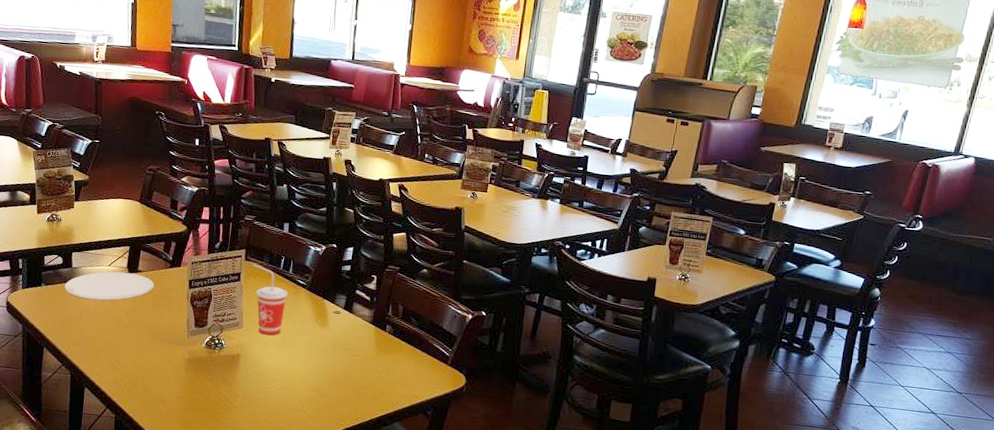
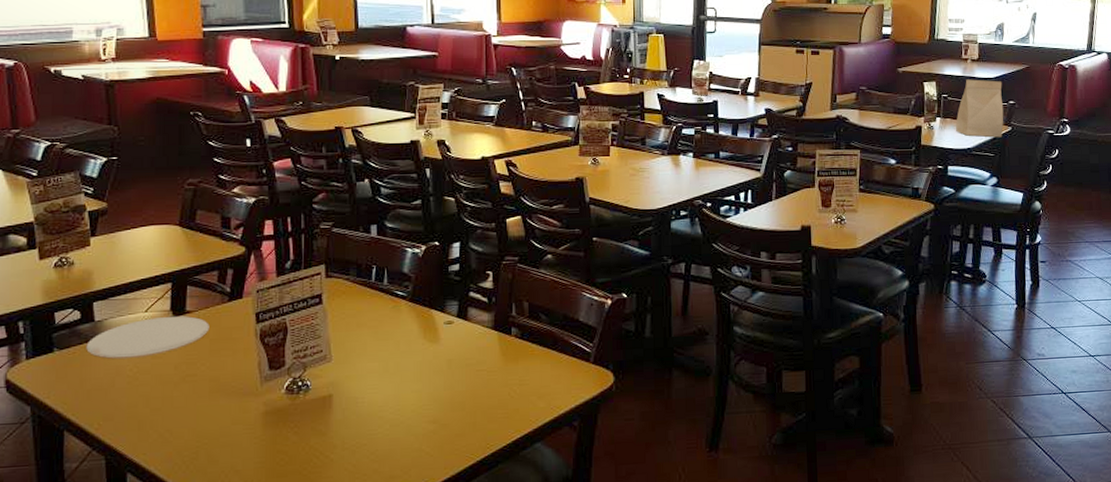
beverage cup: present [252,264,288,336] -> none [336,280,385,365]
paper bag: none [807,165,862,224] -> present [955,79,1004,138]

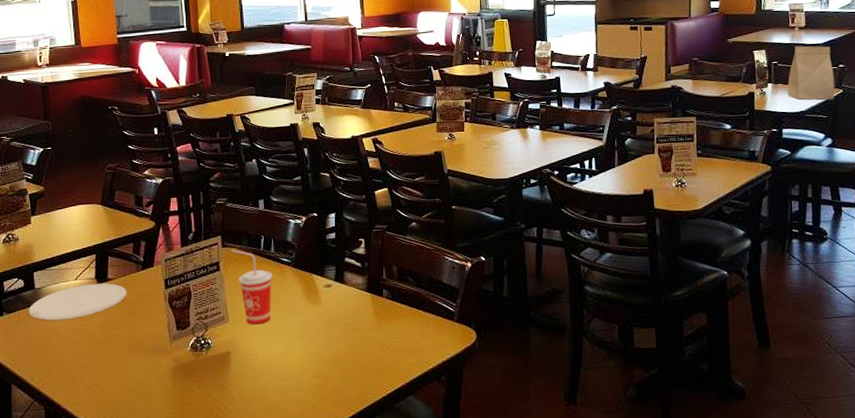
beverage cup: none [336,280,385,365] -> present [230,249,273,325]

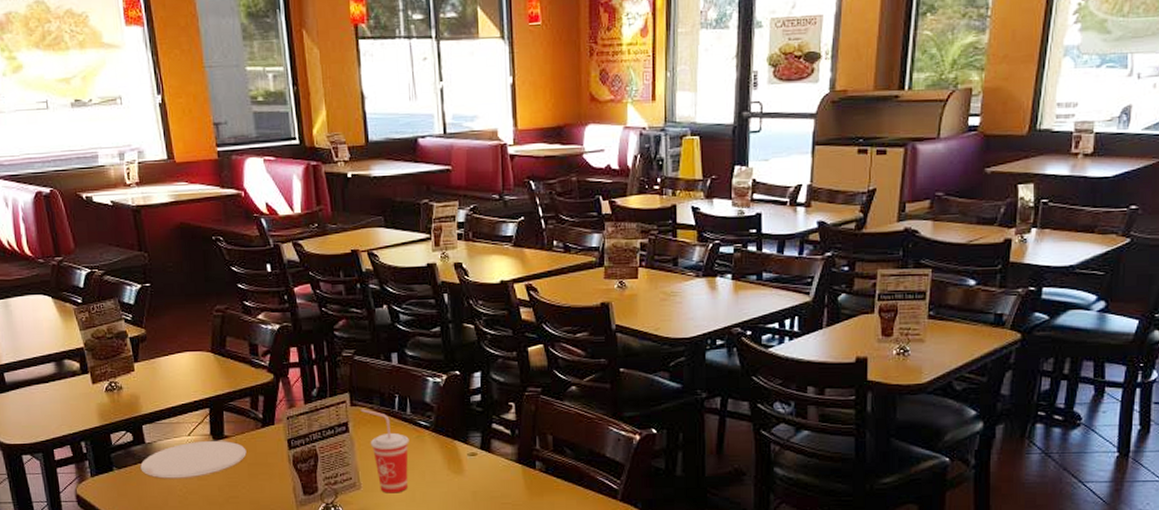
paper bag: present [787,46,835,100] -> none [1055,179,1123,252]

